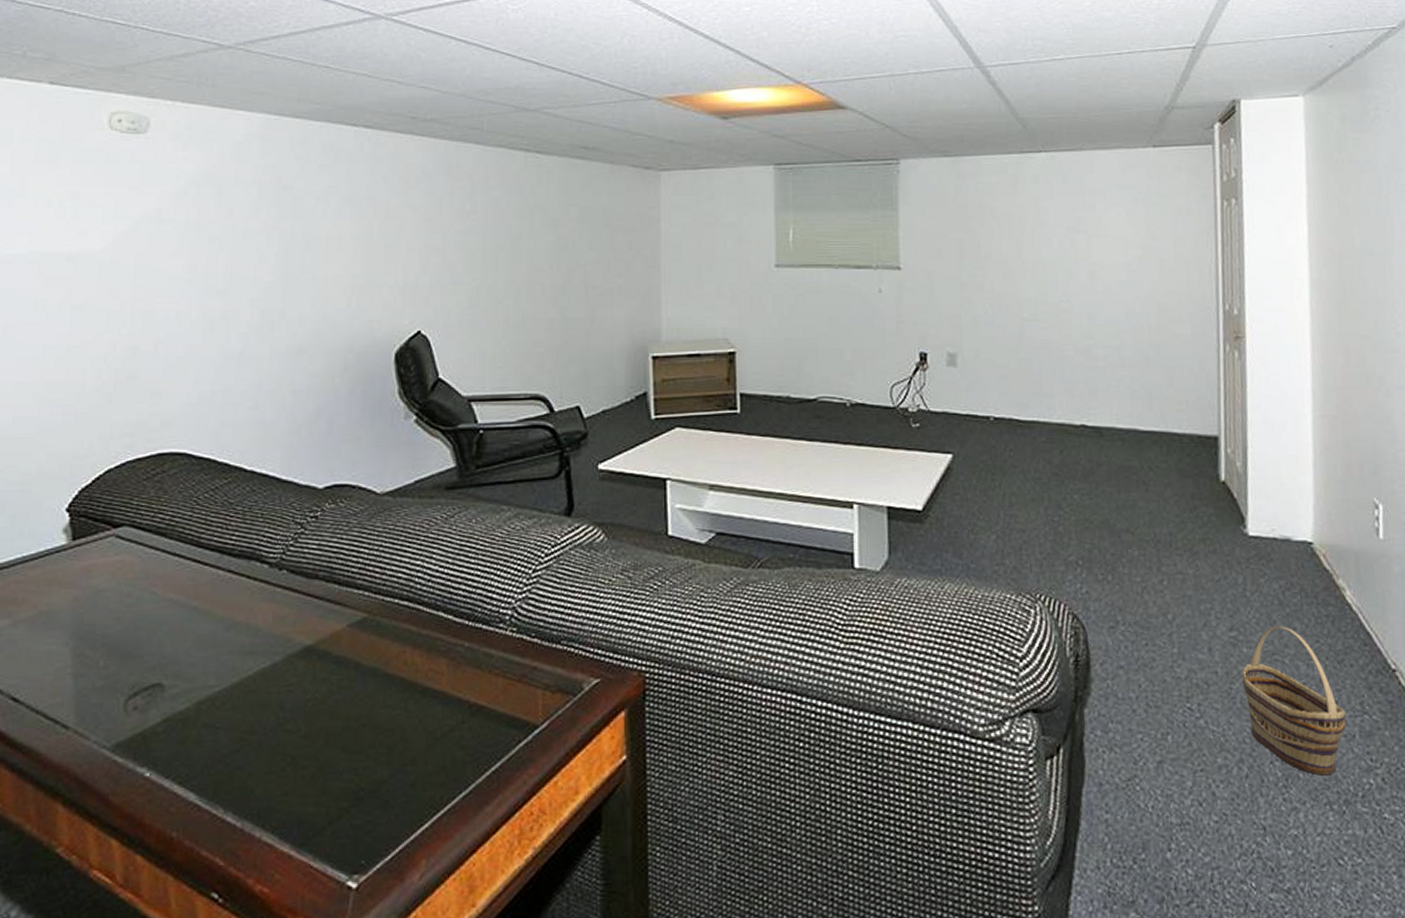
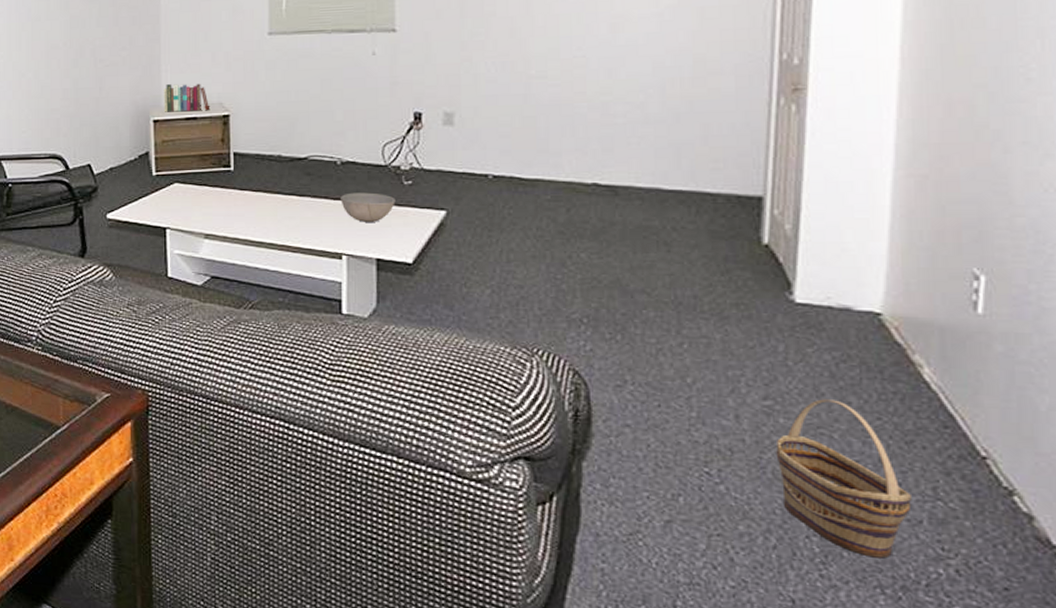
books: none [664,317,714,348] -> present [163,83,209,112]
bowl: none [850,436,904,468] -> present [340,192,396,222]

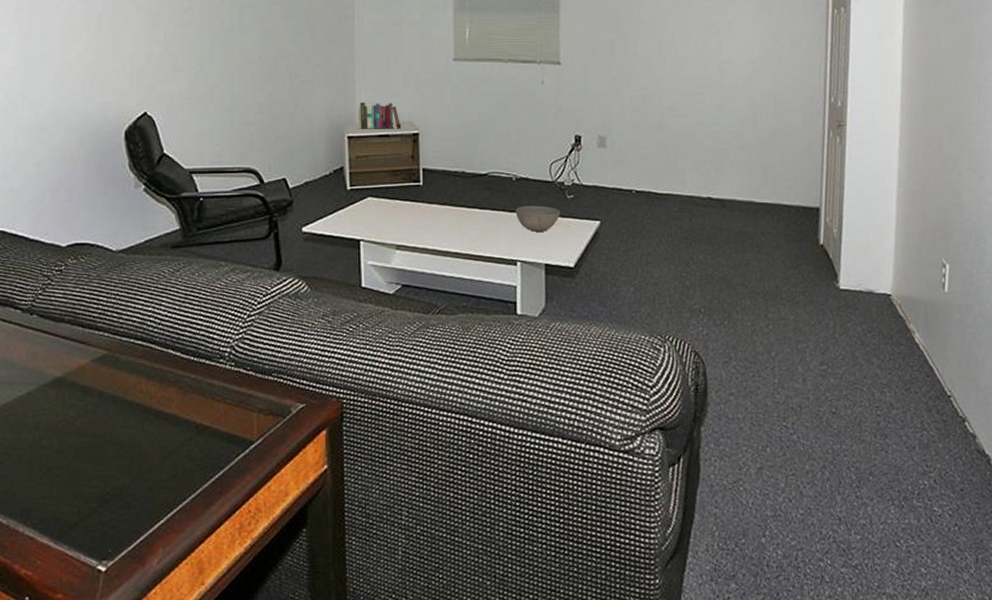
basket: present [775,399,912,559] -> none [828,361,909,478]

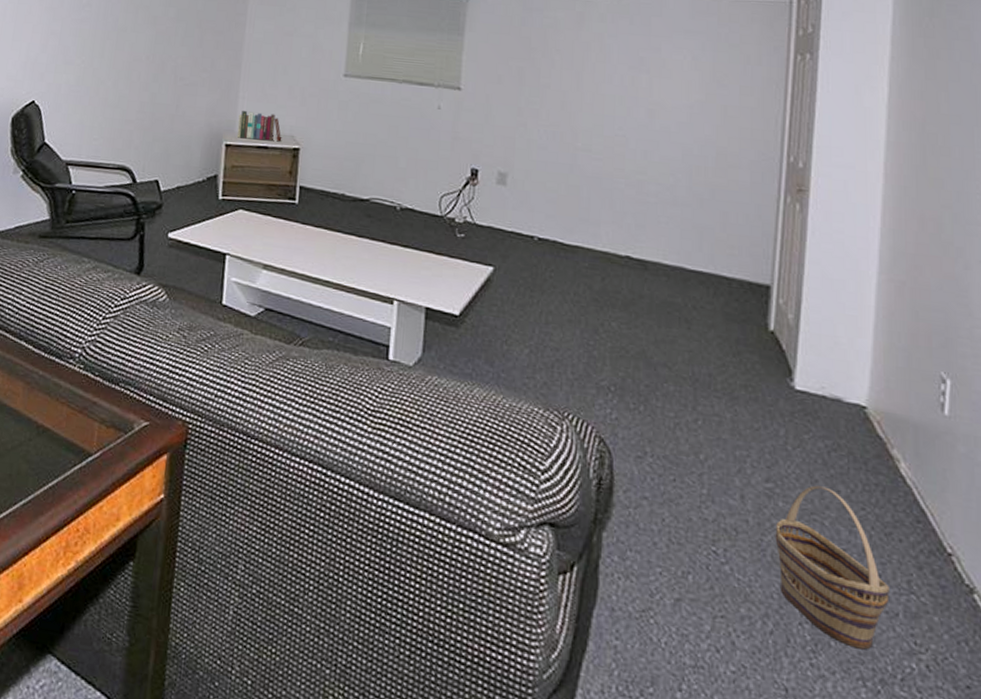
bowl: present [515,205,560,232] -> none [397,239,448,271]
basket: none [828,361,909,478] -> present [775,485,890,650]

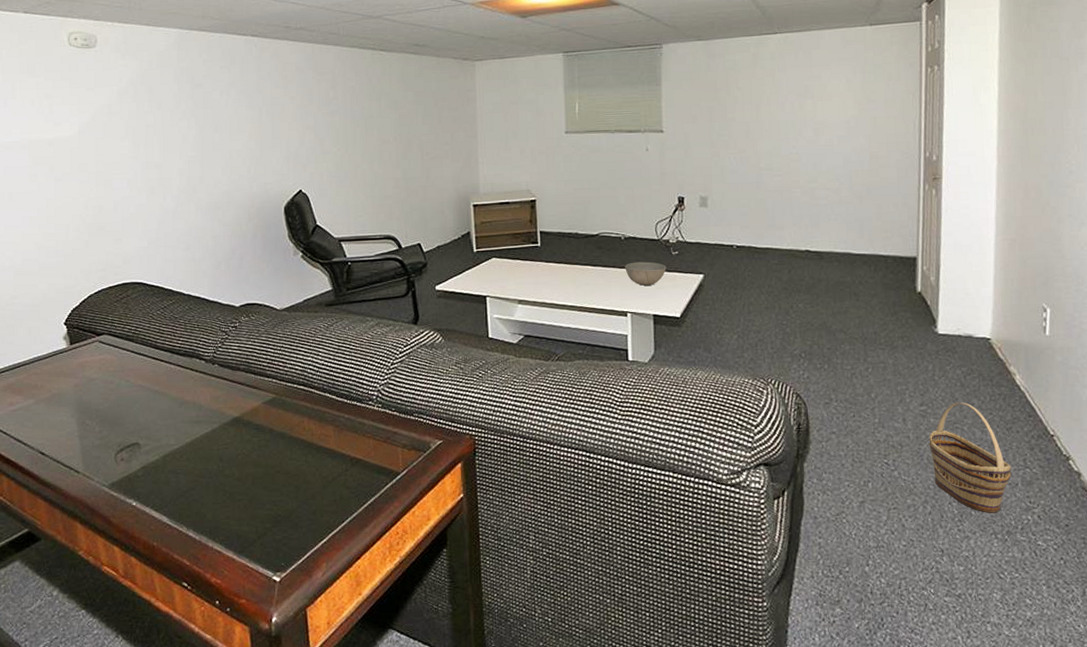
books: present [237,111,281,142] -> none [481,173,519,198]
bowl: none [397,239,448,271] -> present [625,261,666,286]

